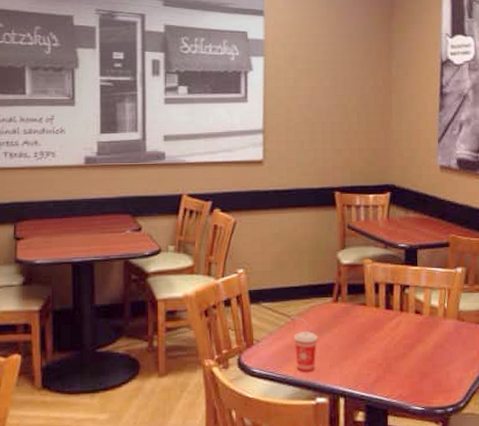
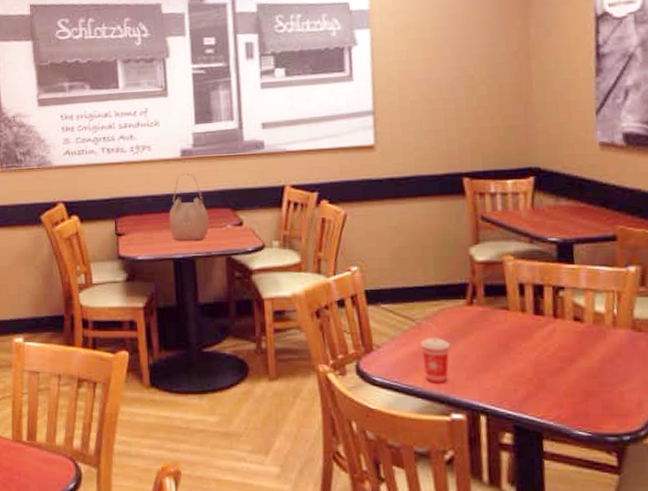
handbag: none [69,180,109,245] -> present [169,173,209,241]

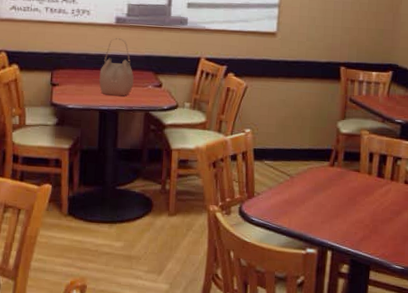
beverage cup: present [414,319,450,384] -> none [288,174,313,225]

